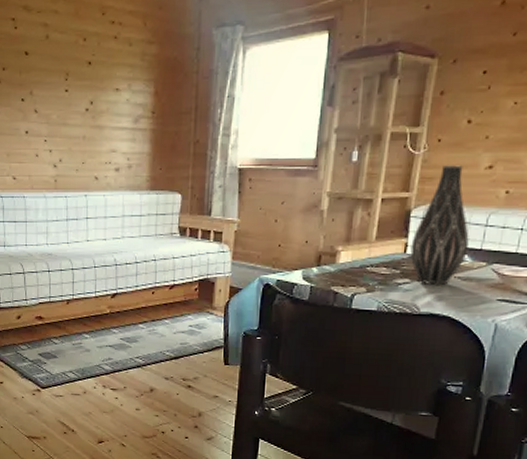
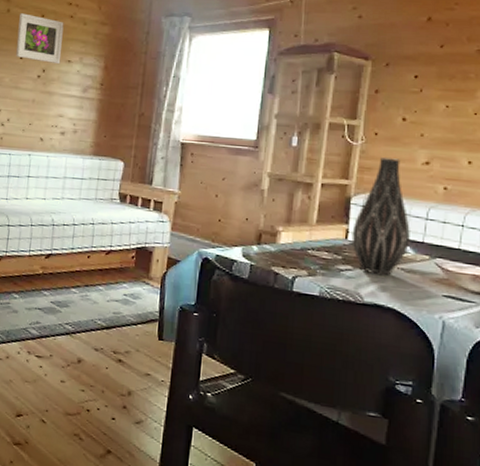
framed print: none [59,38,109,94] -> present [16,13,64,65]

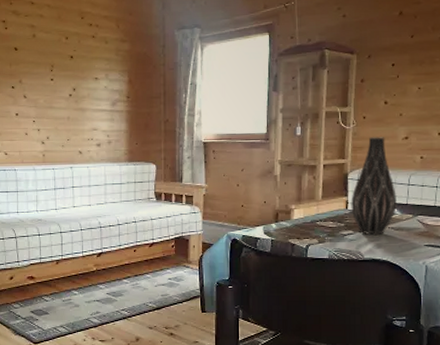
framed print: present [16,13,64,65] -> none [44,37,89,83]

